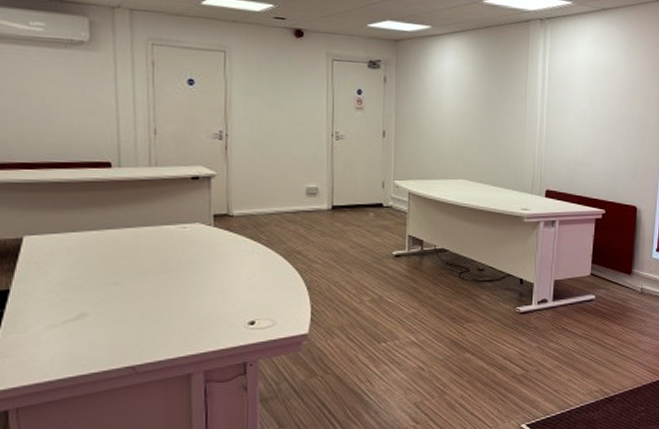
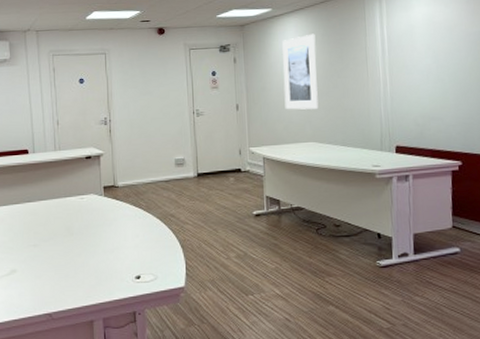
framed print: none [437,60,476,144] -> present [282,33,319,110]

